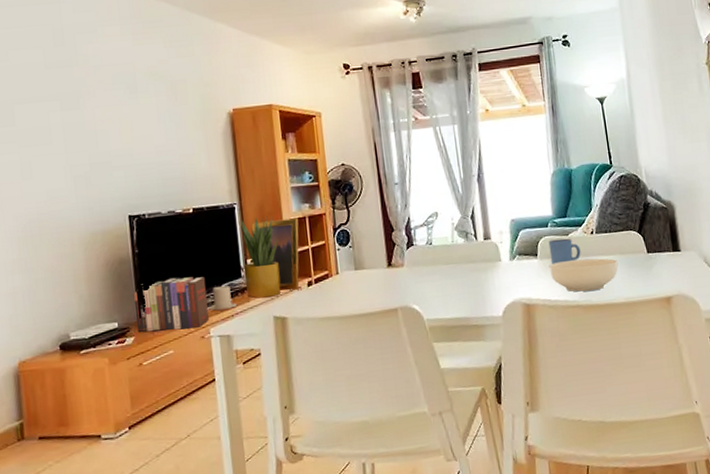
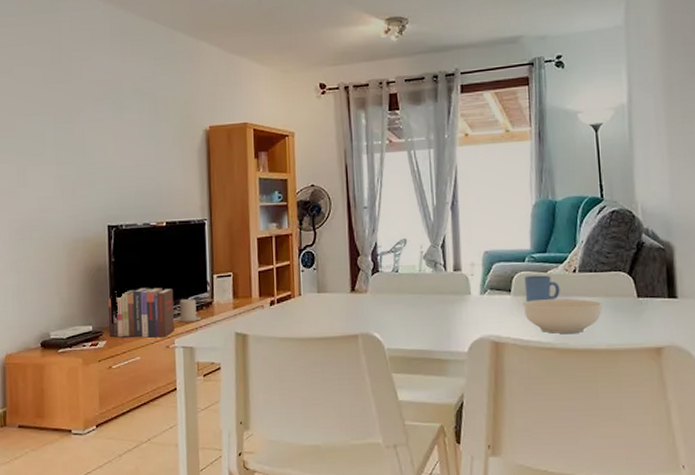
planter: present [238,216,281,299] -> none [207,233,245,314]
picture frame: present [252,218,300,291] -> none [218,237,265,309]

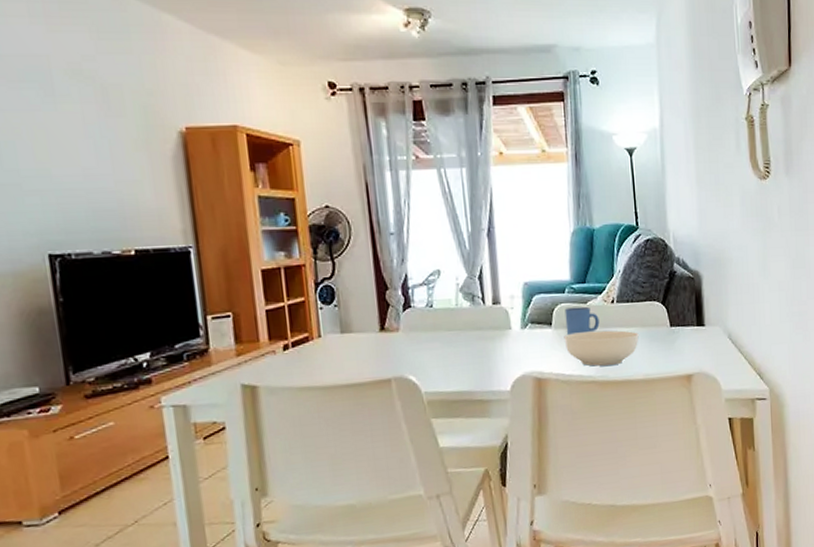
books: present [107,287,174,338] -> none [58,333,159,401]
candle: present [175,299,202,323] -> none [159,347,196,377]

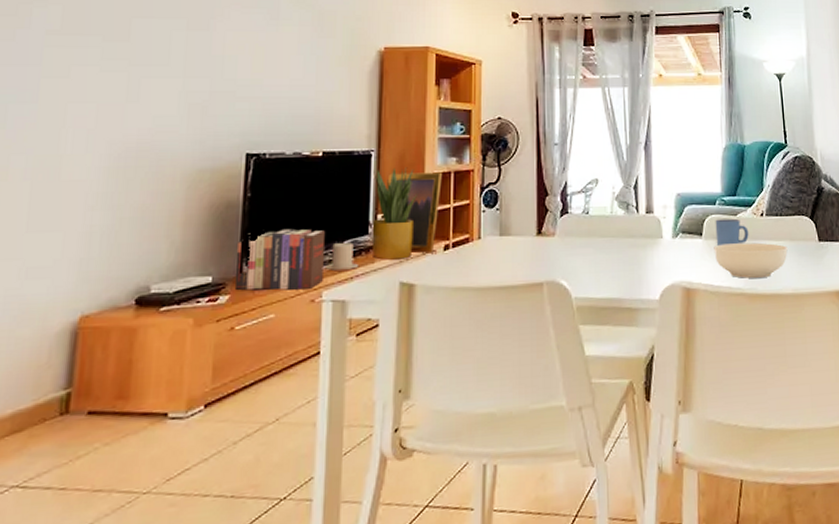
books: none [58,333,159,401] -> present [235,228,325,291]
candle: none [159,347,196,377] -> present [325,243,360,272]
planter: none [195,264,250,363] -> present [371,167,417,260]
picture frame: none [213,268,273,355] -> present [383,172,442,254]

